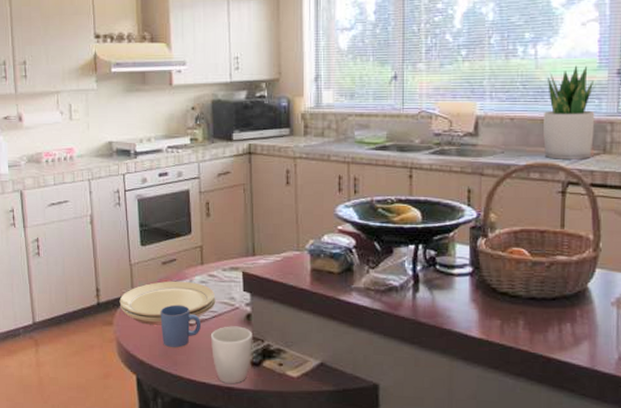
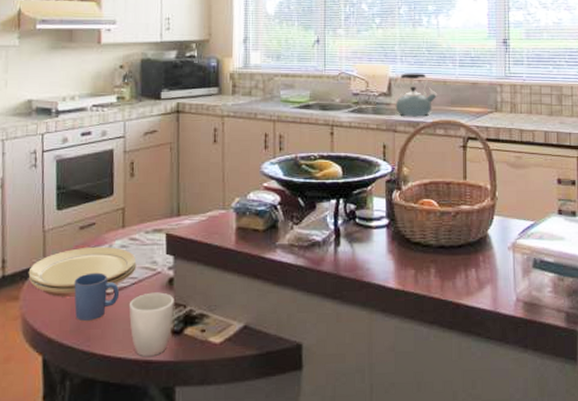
kettle: none [482,110,534,159] -> present [395,73,438,117]
planter: present [543,65,595,160] -> none [446,35,488,117]

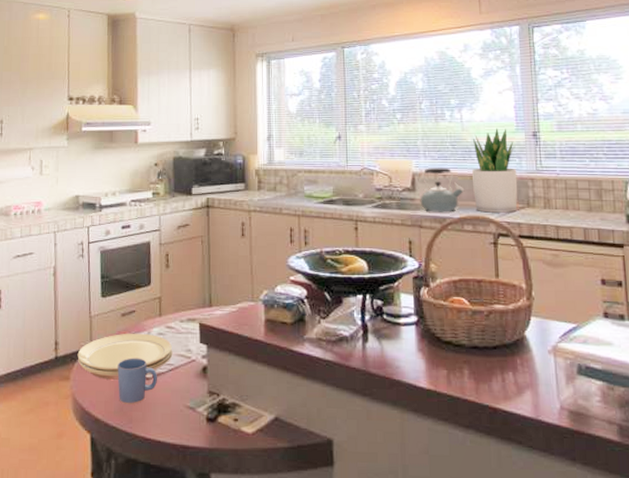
cup: present [128,292,174,356] -> none [166,379,208,441]
planter: none [446,35,488,117] -> present [472,128,518,213]

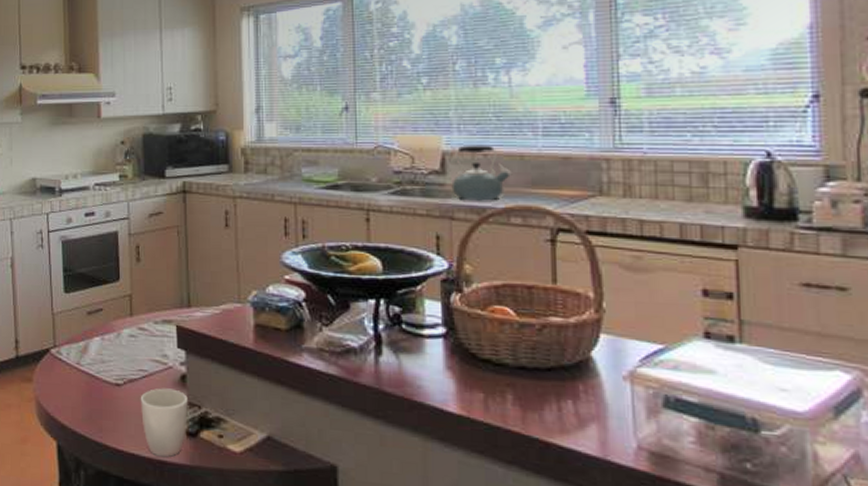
plate: present [77,333,173,380] -> none [40,333,146,384]
mug: present [117,358,157,404] -> none [84,361,129,412]
cup: none [166,379,208,441] -> present [140,388,188,457]
planter: present [472,128,518,213] -> none [524,93,587,202]

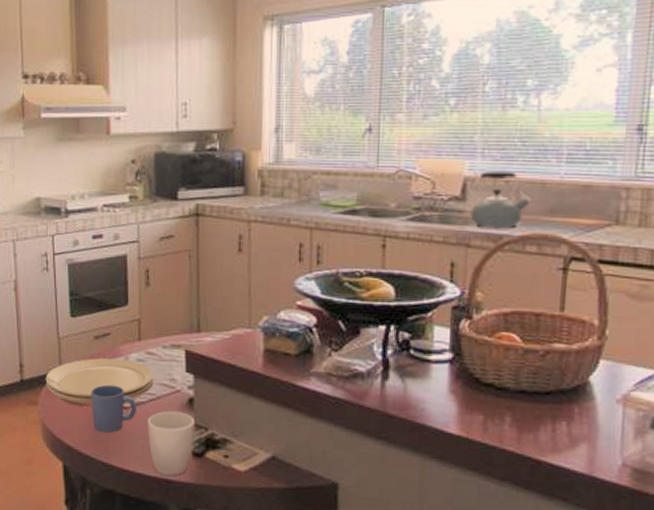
plate: none [40,333,146,384] -> present [45,357,154,407]
mug: none [84,361,129,412] -> present [91,384,136,434]

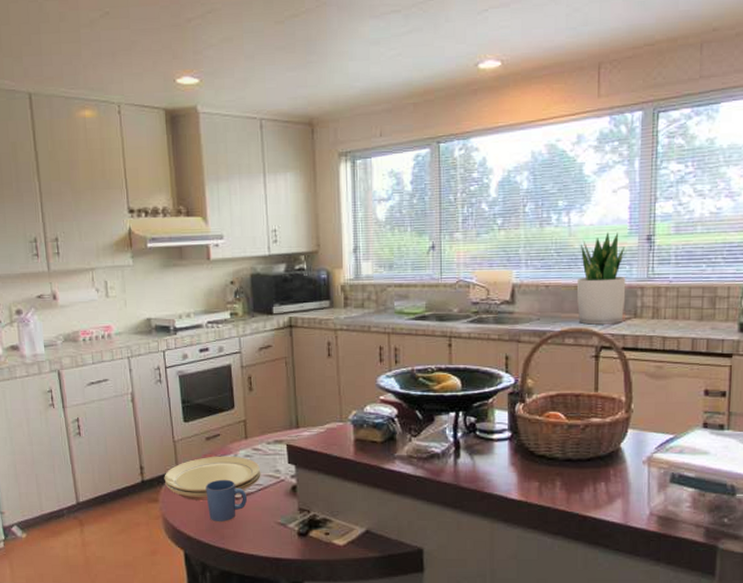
cup: present [147,411,195,476] -> none [256,498,299,554]
kettle: present [470,171,532,229] -> none [519,277,568,326]
planter: none [543,119,609,231] -> present [577,232,626,325]

